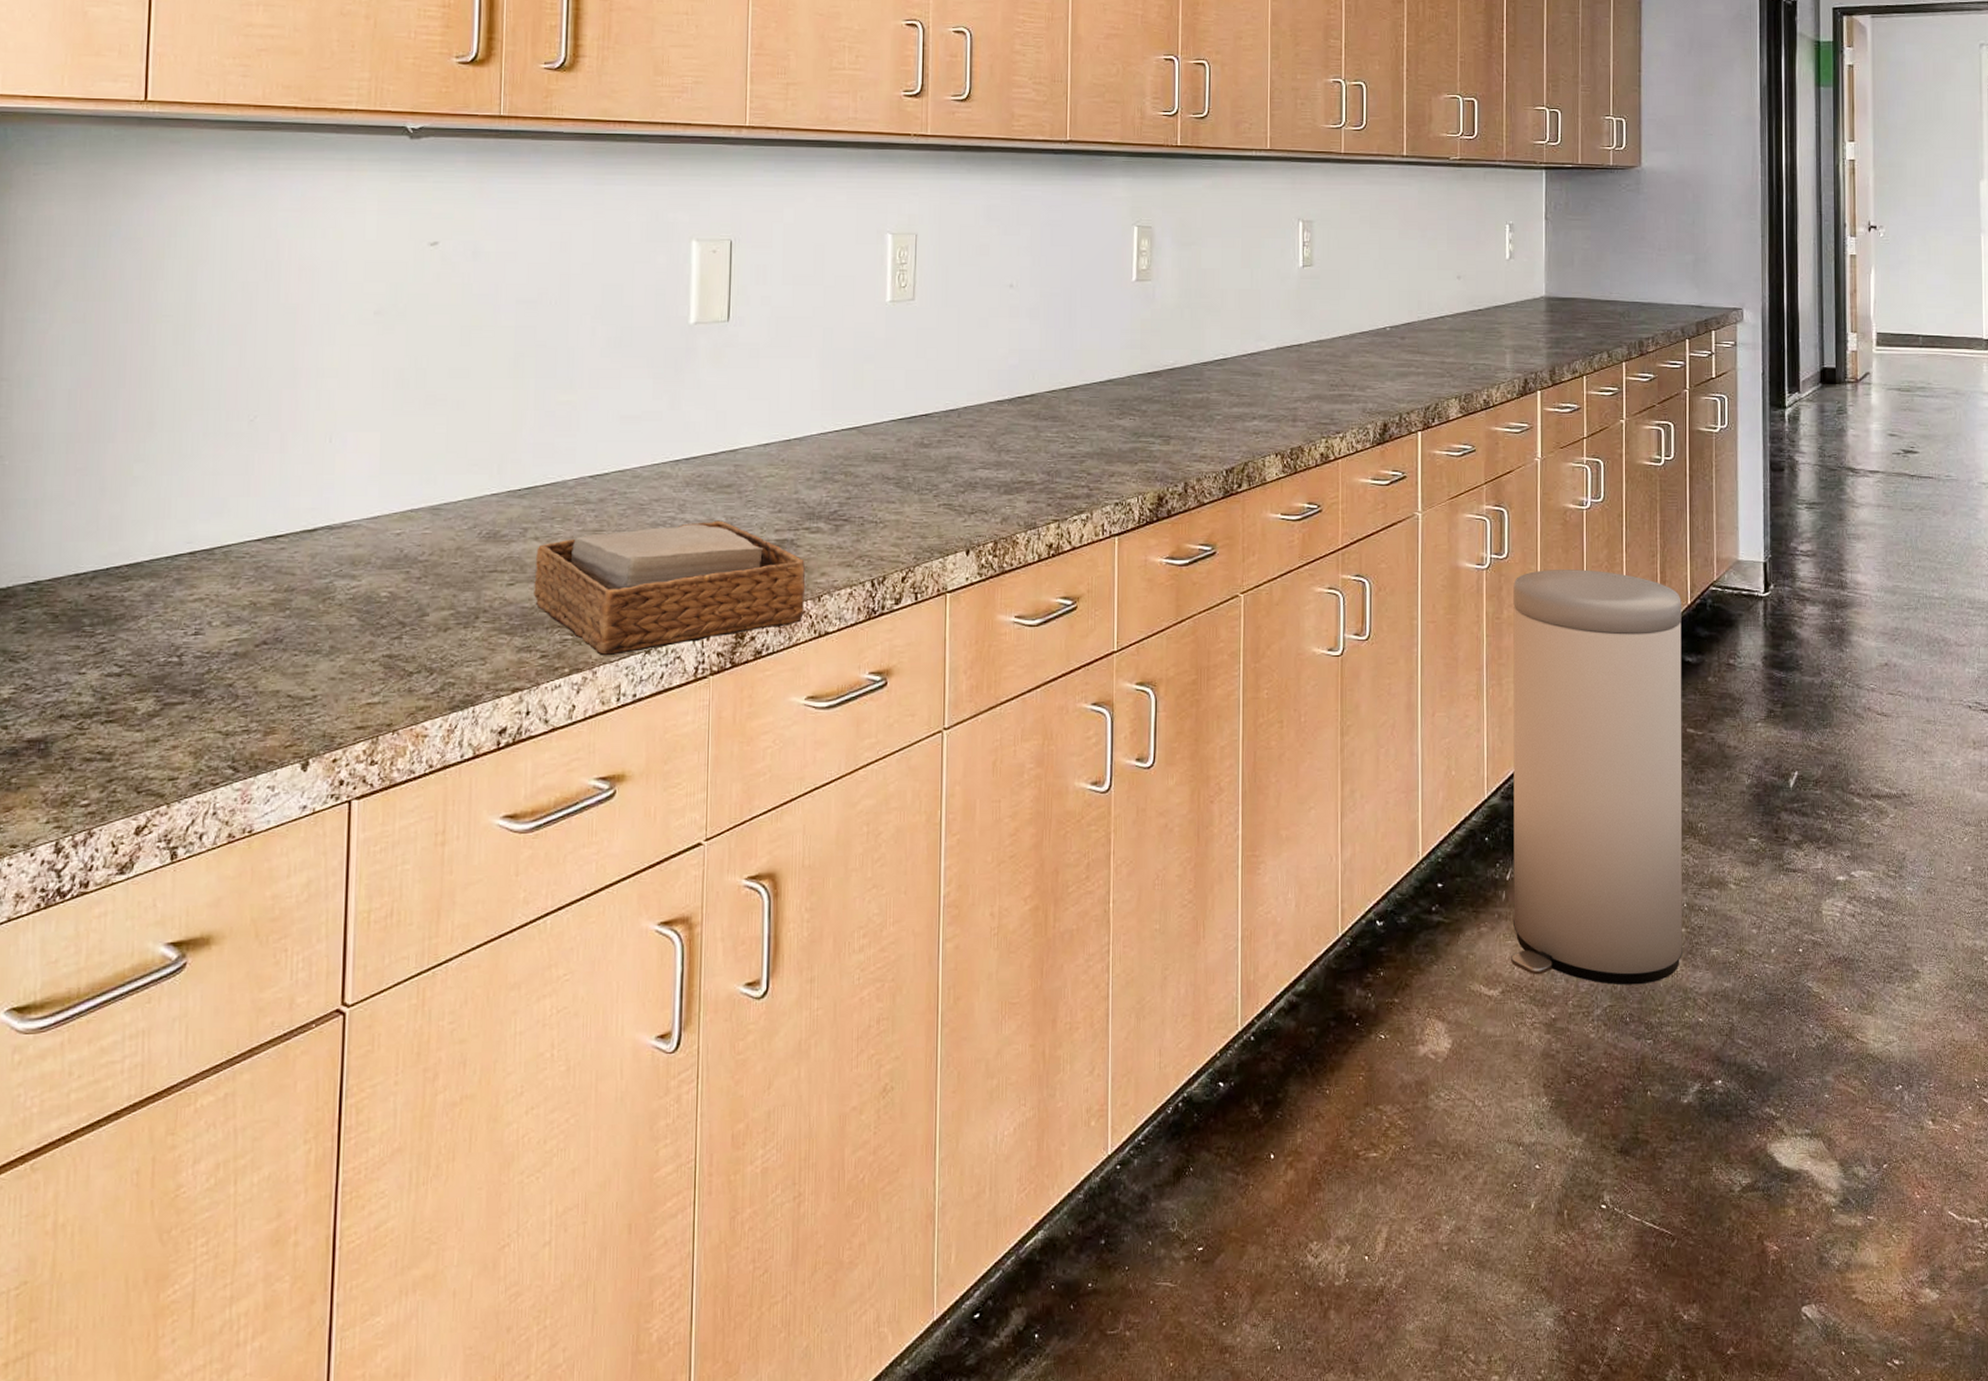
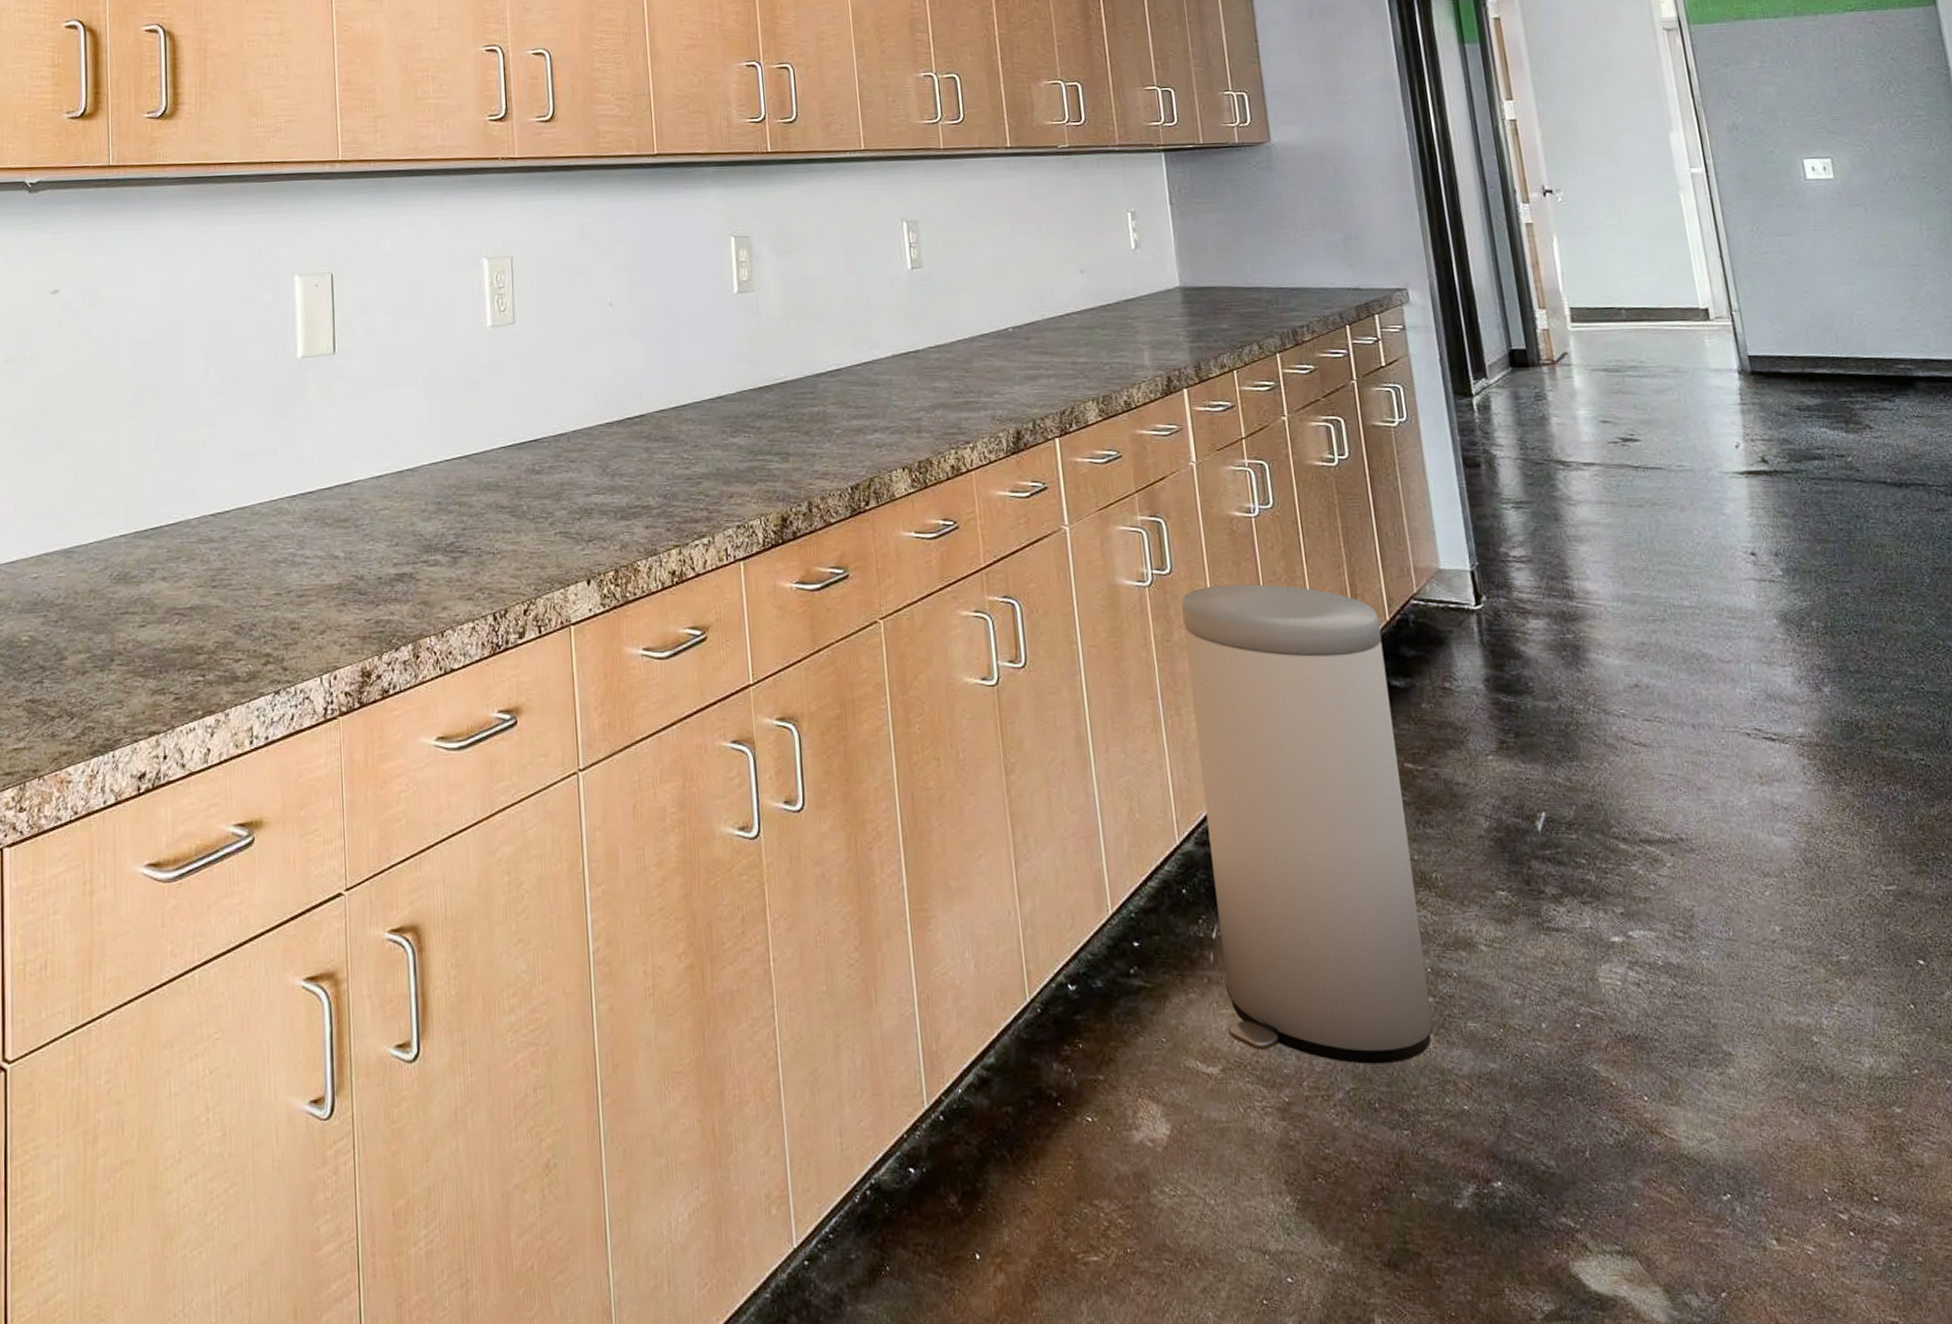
napkin holder: present [534,520,806,656] -> none [164,555,428,698]

